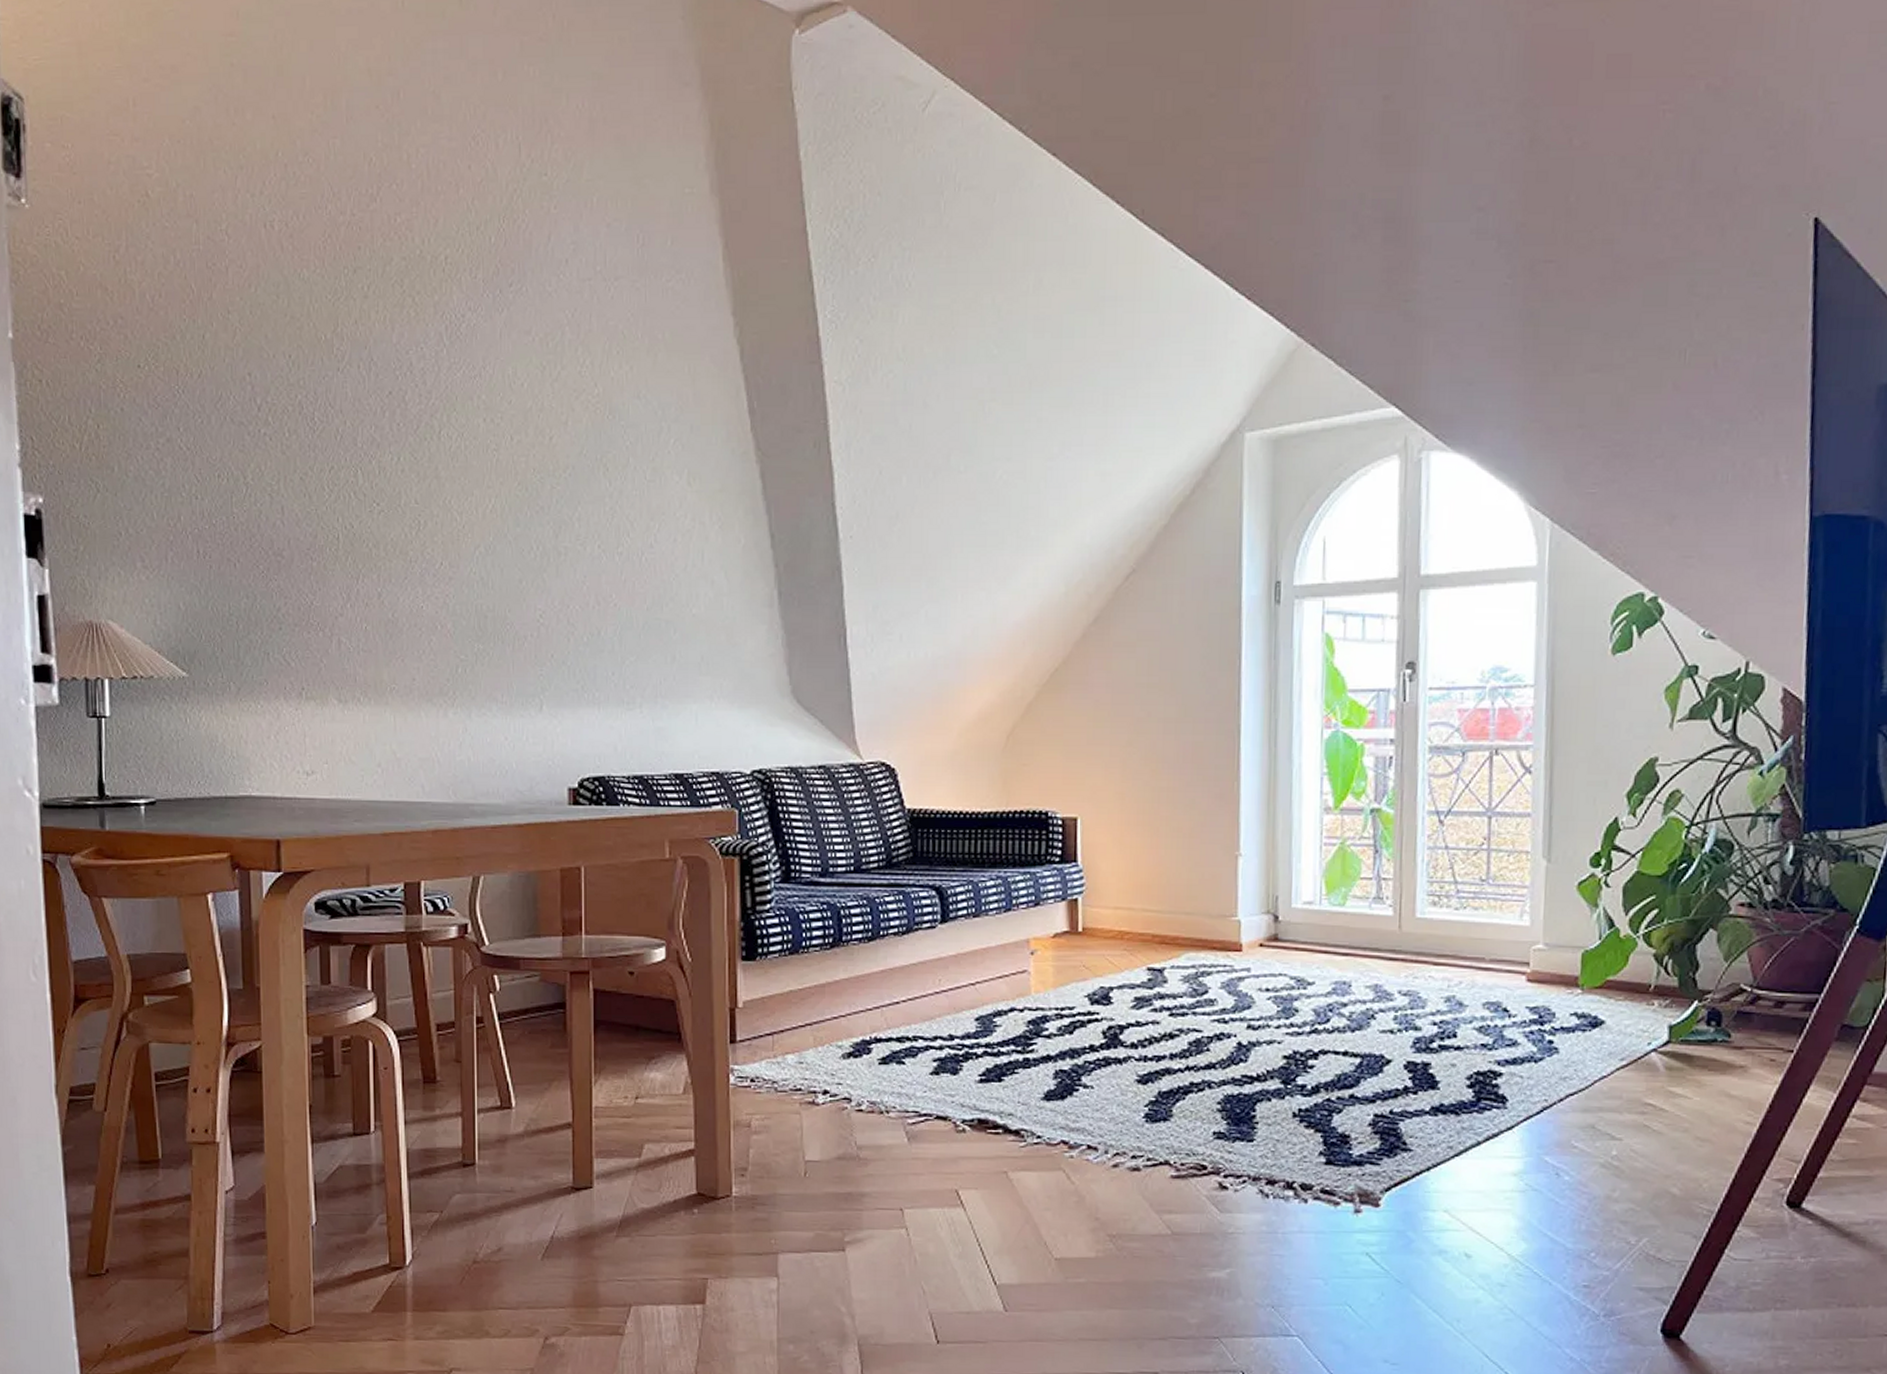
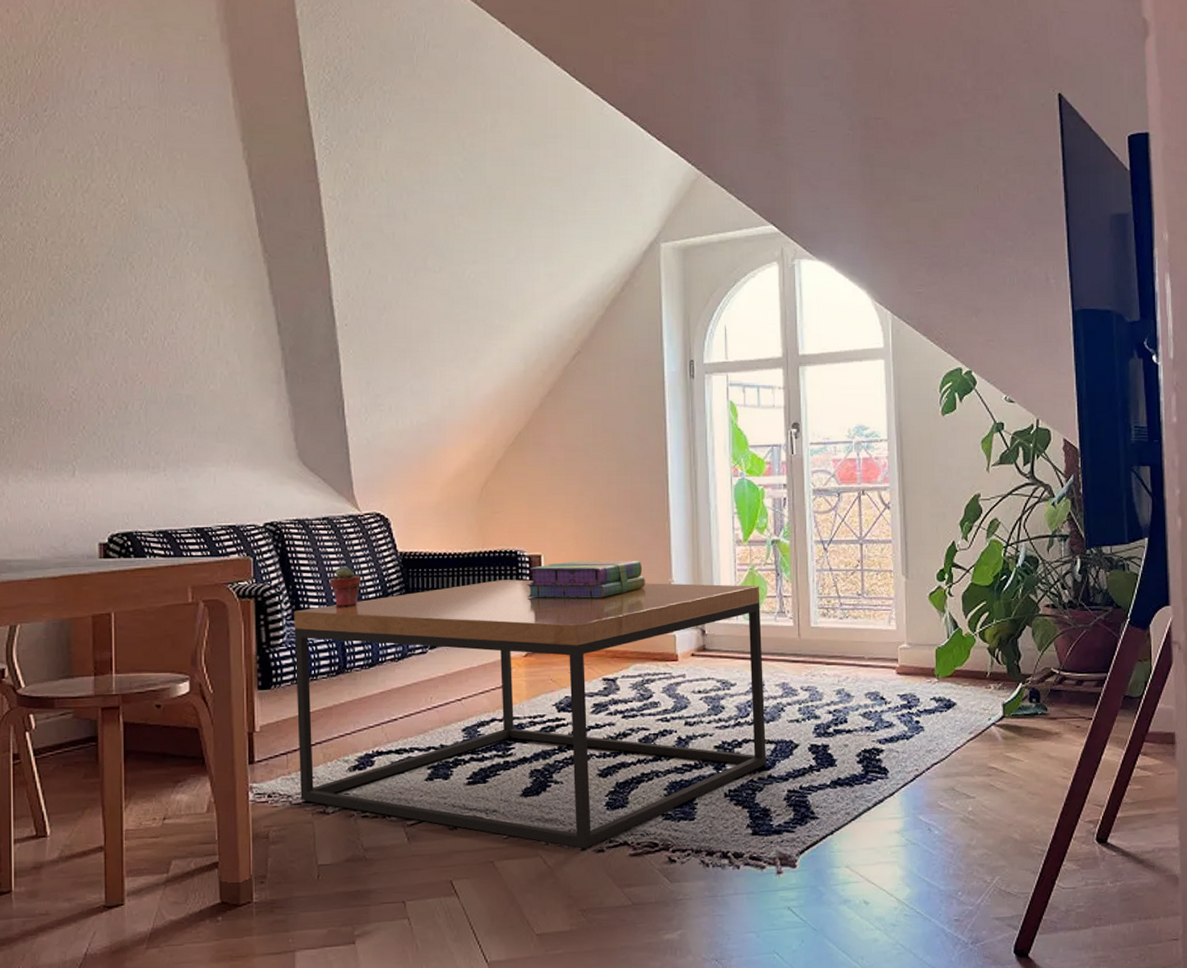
coffee table: none [783,846,1352,1166] -> present [294,579,766,849]
potted succulent: none [826,823,861,871] -> present [330,566,361,607]
stack of books: none [1058,826,1205,872] -> present [527,560,645,598]

